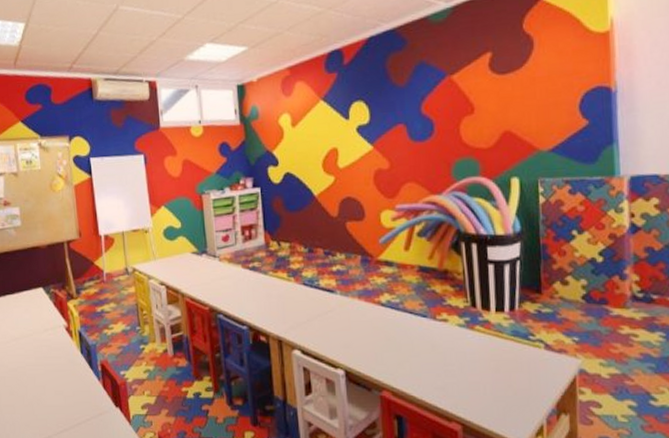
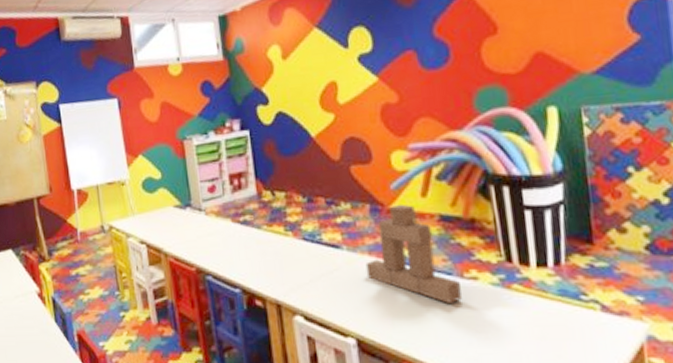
toy blocks: none [355,256,433,341] -> present [365,204,462,303]

